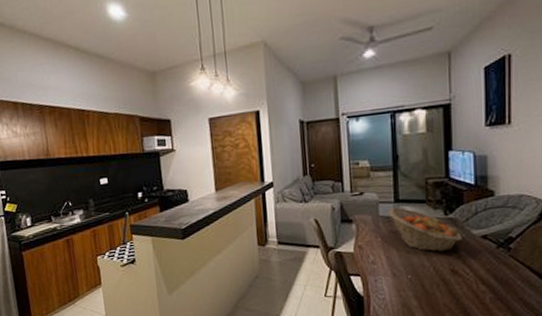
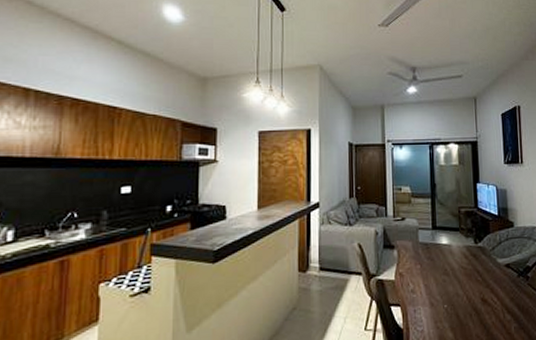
fruit basket: present [388,207,462,252] -> none [427,234,490,280]

